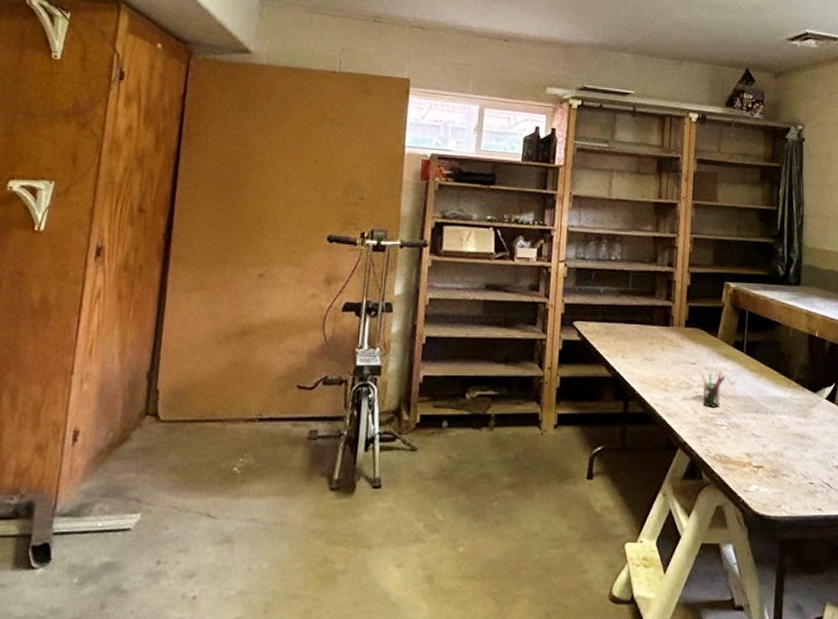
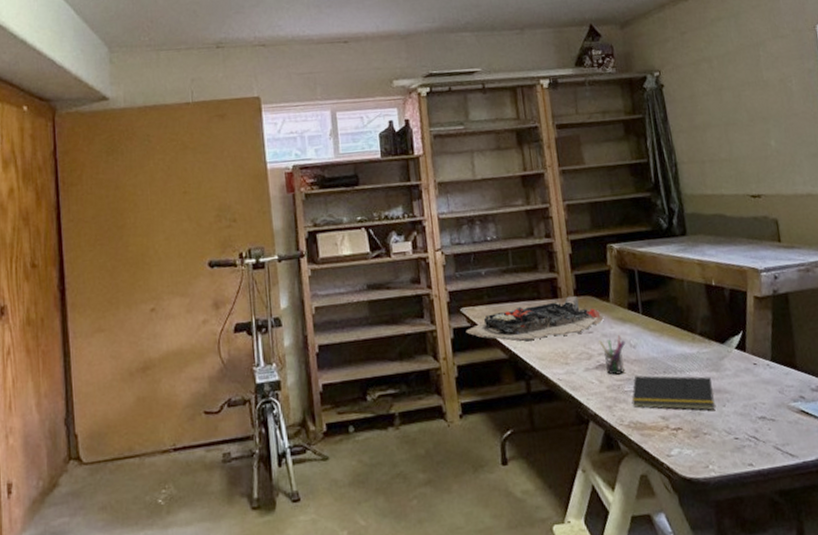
toolbox: none [575,326,709,363] -> present [466,295,604,341]
notepad: none [721,412,798,453] -> present [631,375,715,411]

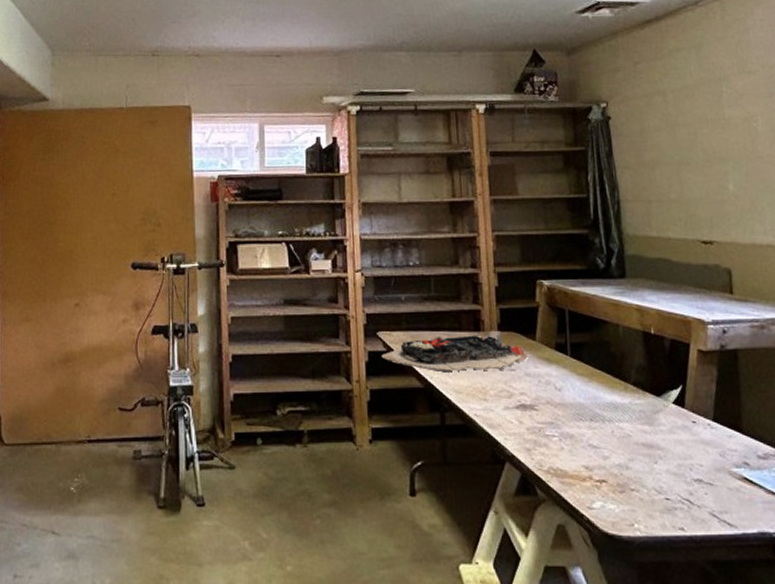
pen holder: present [599,335,626,376] -> none [521,376,551,418]
notepad: present [631,375,715,411] -> none [553,421,646,466]

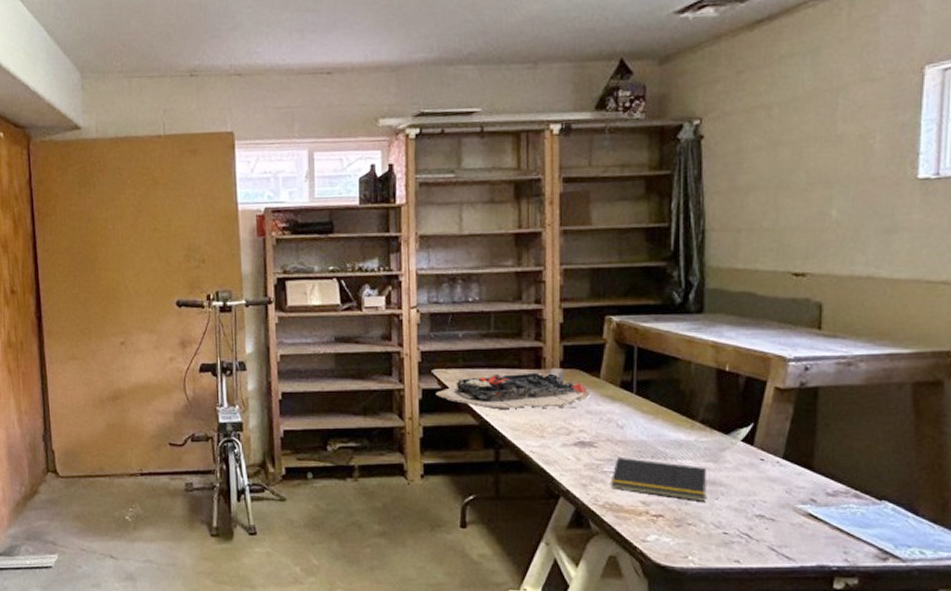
notepad: none [553,421,646,466] -> present [610,458,706,501]

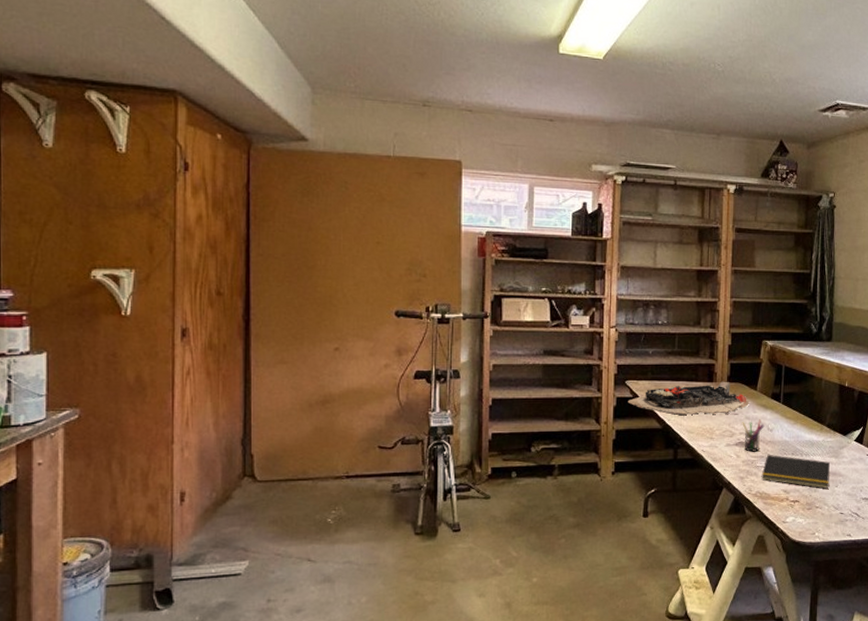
pen holder: none [582,414,612,455] -> present [742,419,765,453]

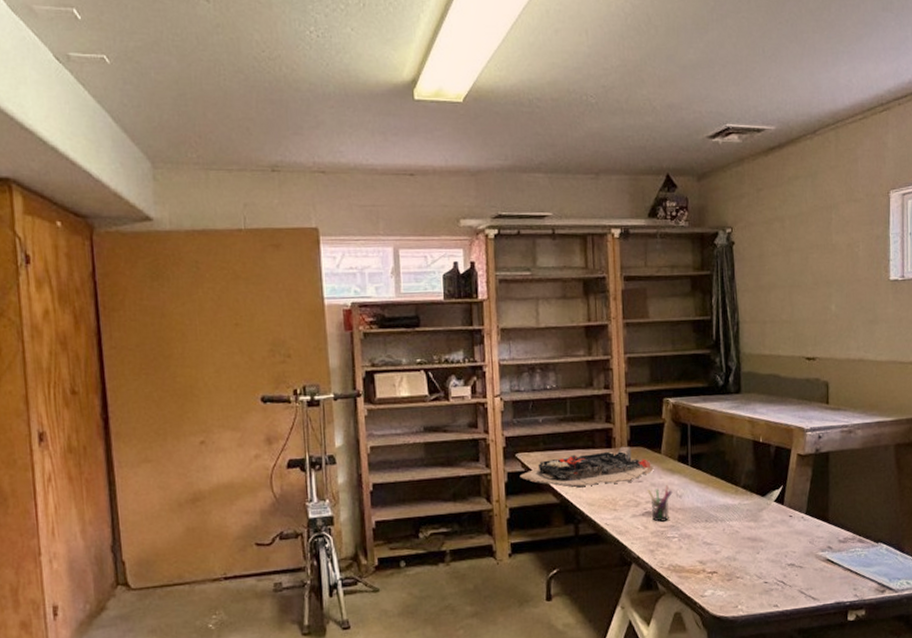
notepad: present [761,455,830,489] -> none [673,523,750,557]

